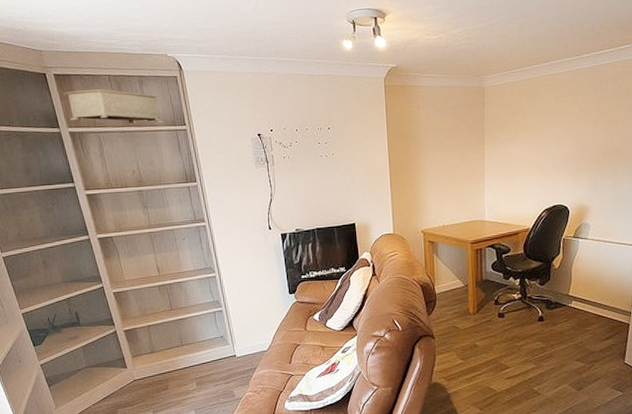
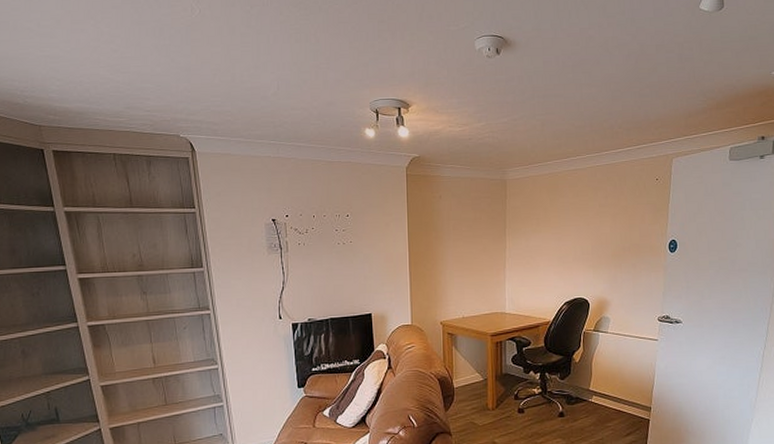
decorative box: present [64,89,162,123] -> none [62,168,170,204]

